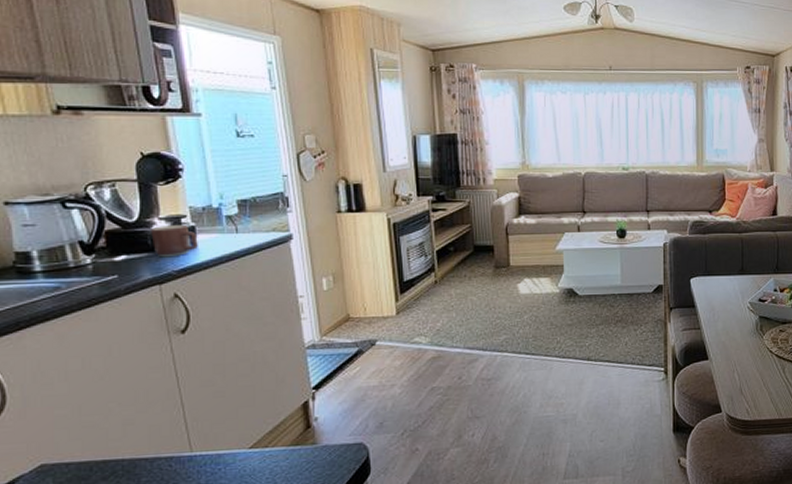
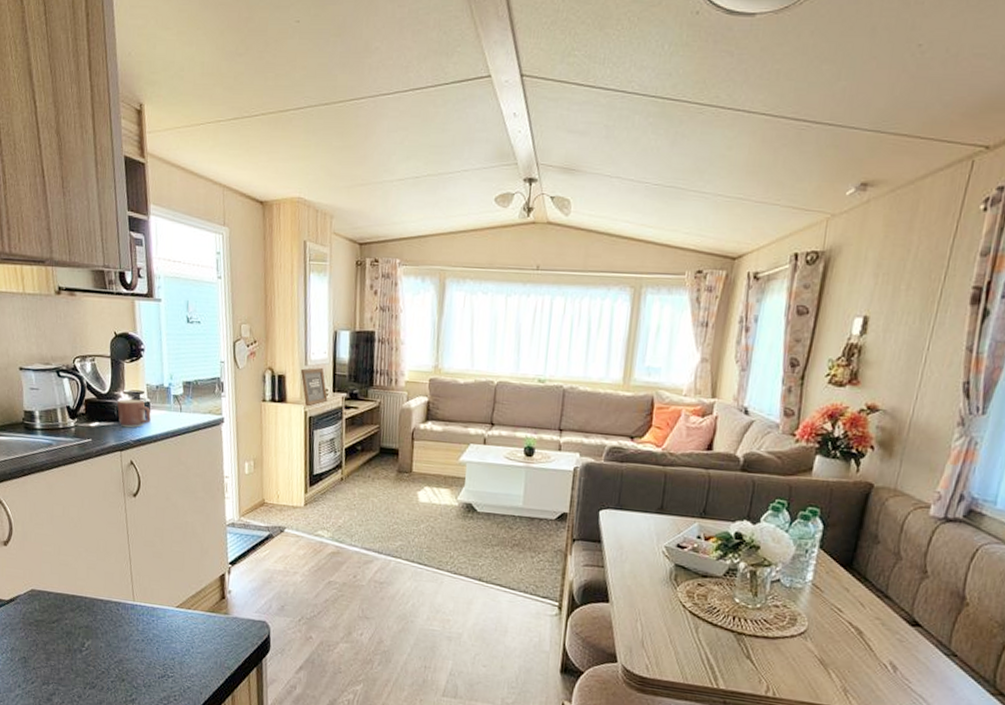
picture frame: none [378,172,412,213] -> present [300,367,328,407]

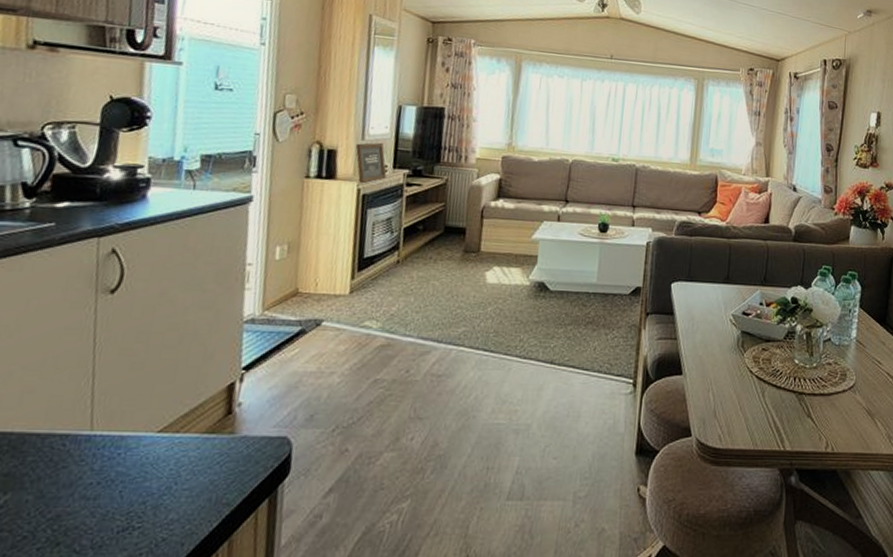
mug: present [117,399,151,428] -> none [100,174,151,209]

